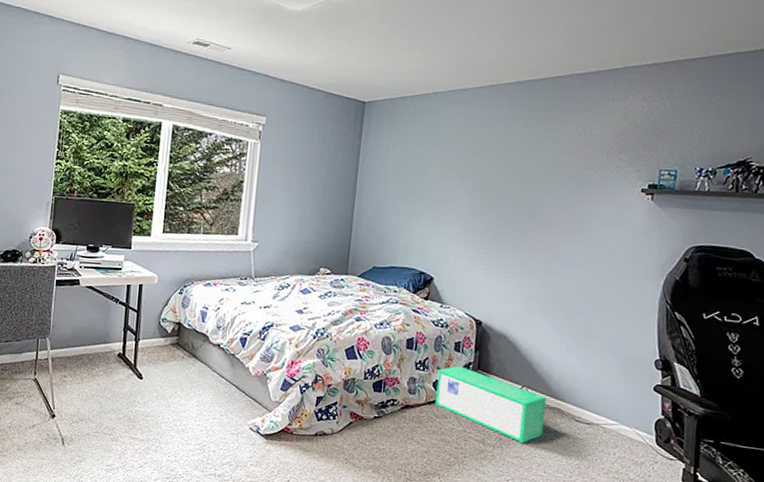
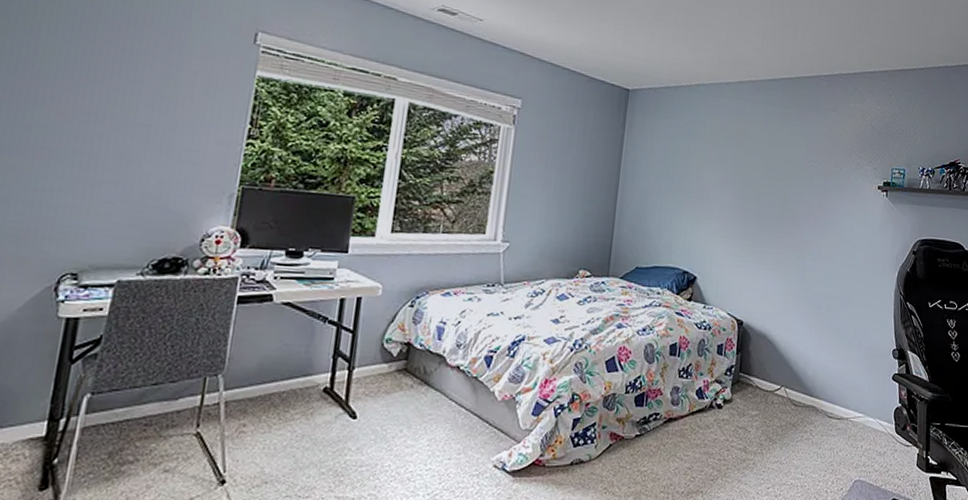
storage bin: present [435,365,546,444] -> none [698,369,802,447]

